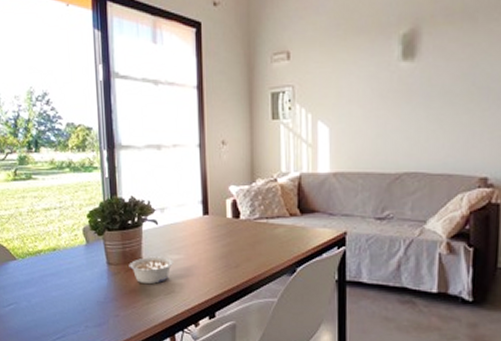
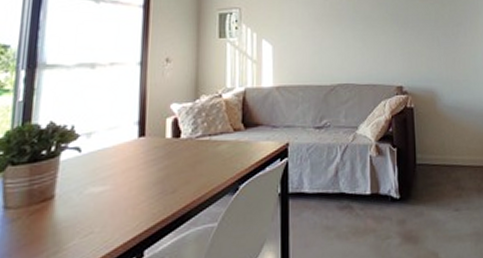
legume: present [129,256,173,285] -> none [34,190,96,229]

